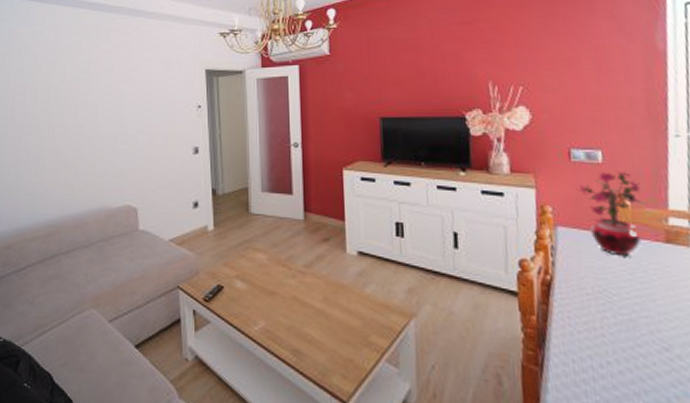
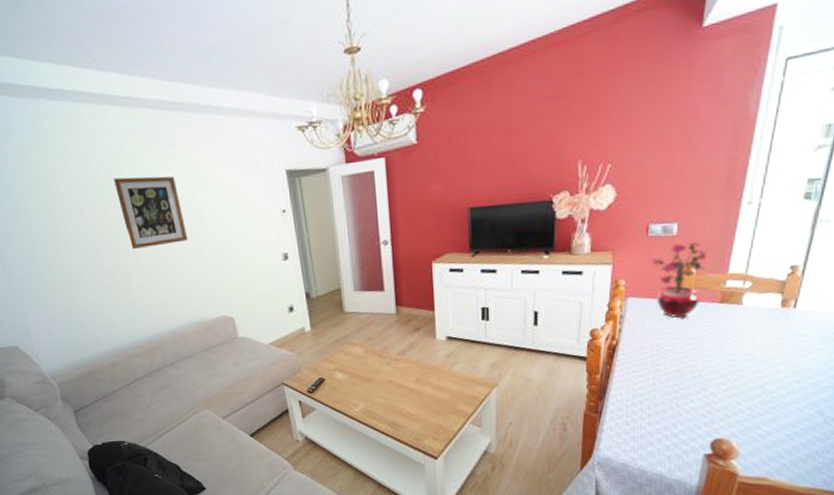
wall art: none [48,65,106,132] -> present [114,176,189,250]

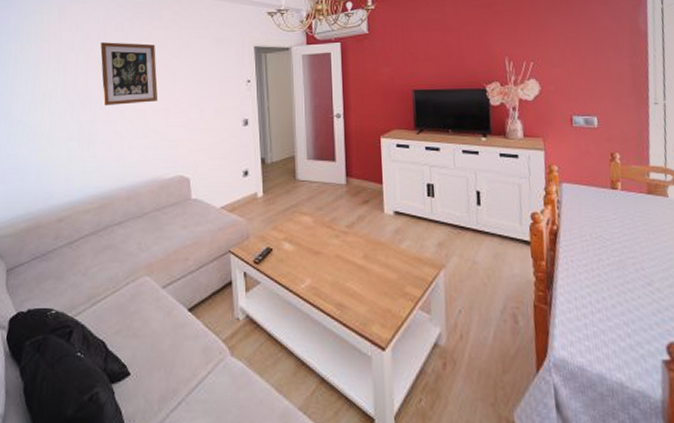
potted plant: present [650,242,712,319] -> none [578,135,634,207]

